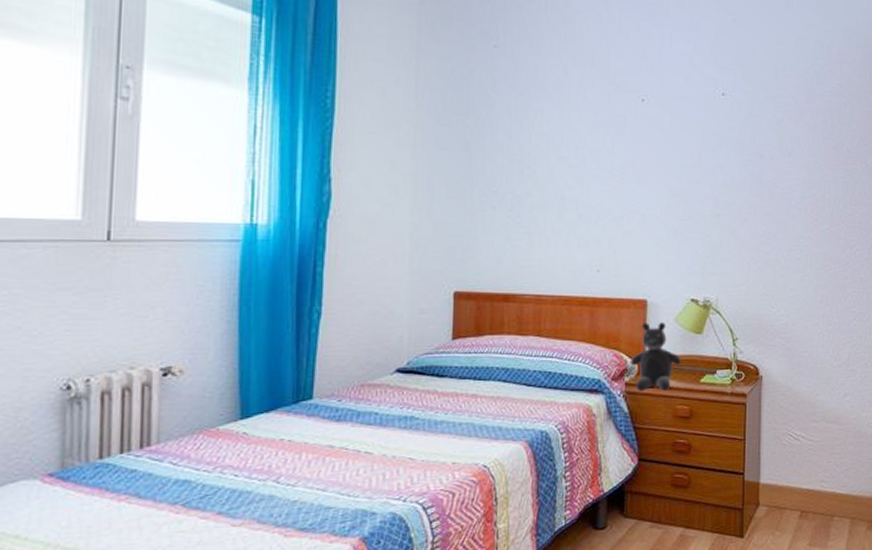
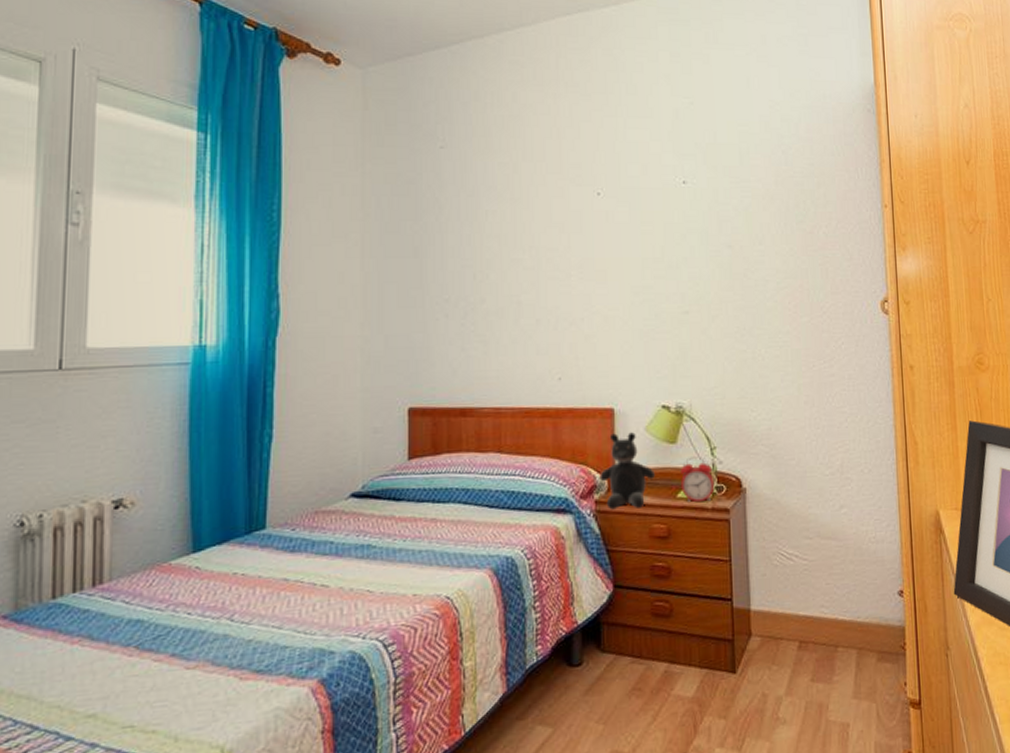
alarm clock: none [704,346,735,388] -> present [679,456,715,503]

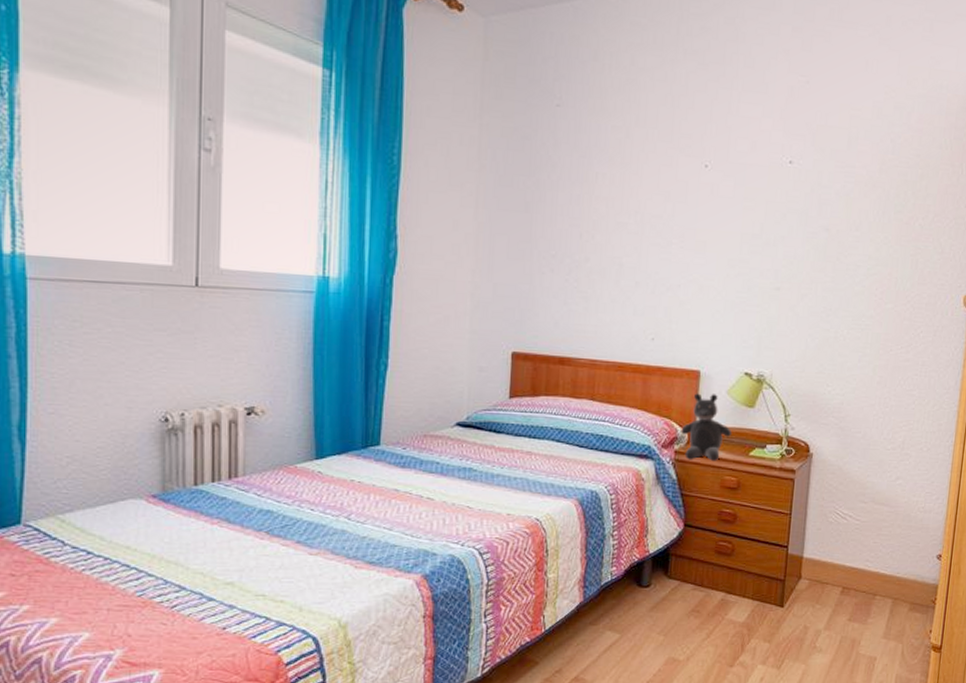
alarm clock: present [679,456,715,503] -> none [754,421,785,462]

